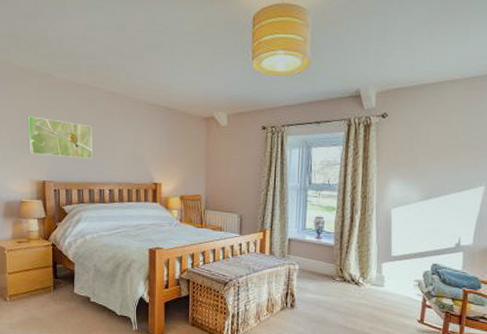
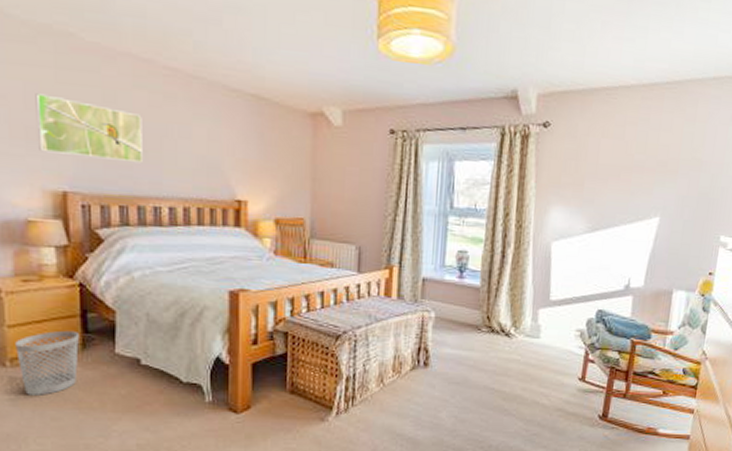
wastebasket: none [13,276,51,322] -> present [15,330,79,396]

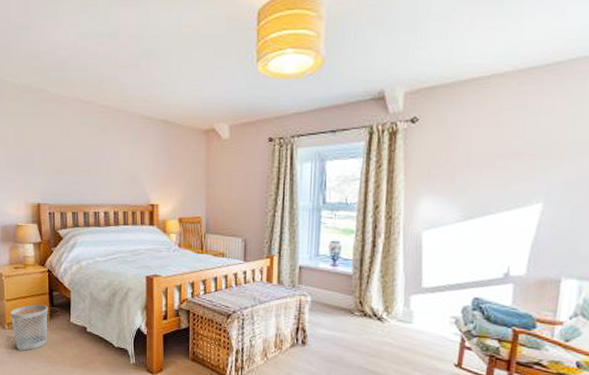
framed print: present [35,93,142,164] -> none [21,135,87,180]

